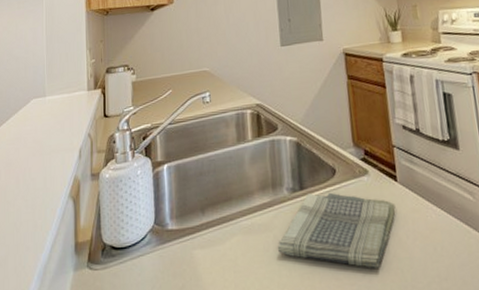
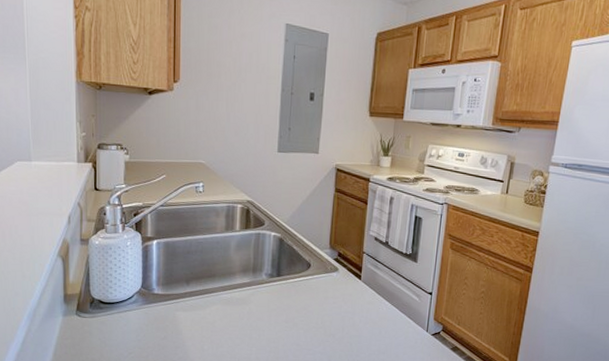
dish towel: present [277,192,396,268] -> none [250,280,355,340]

